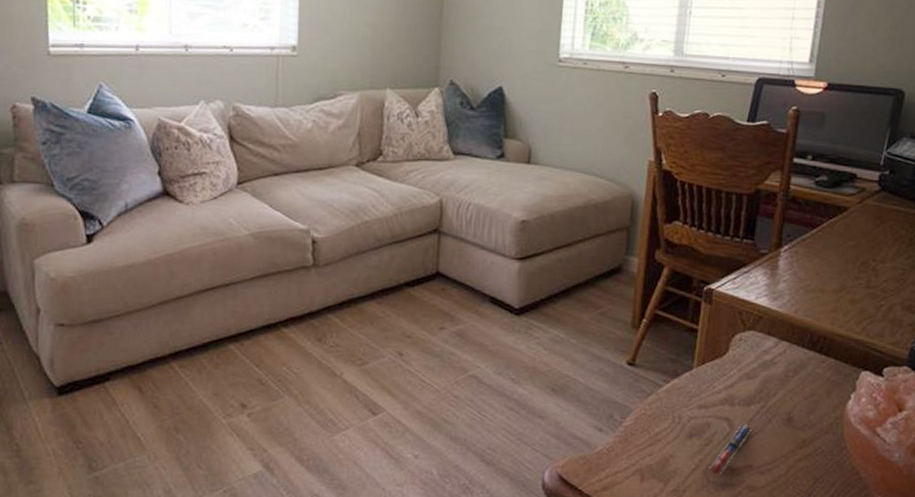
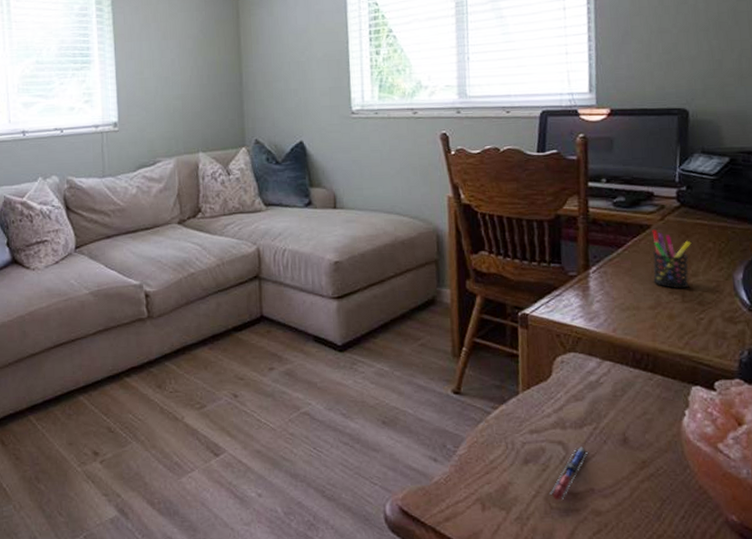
pen holder: none [842,212,885,274] -> present [652,229,692,288]

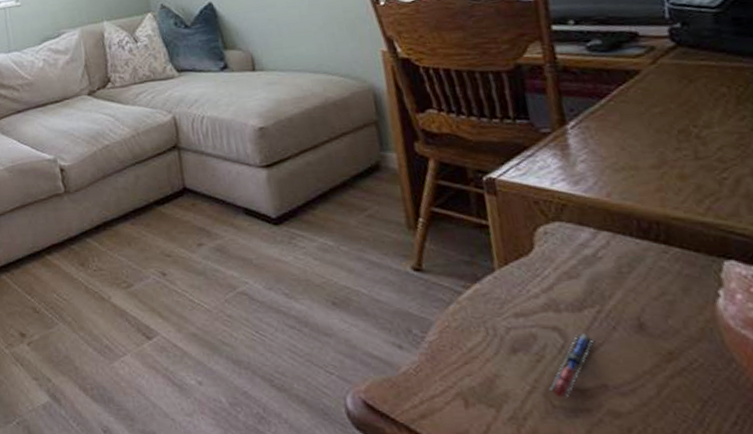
pen holder: present [652,229,692,288] -> none [642,75,702,143]

